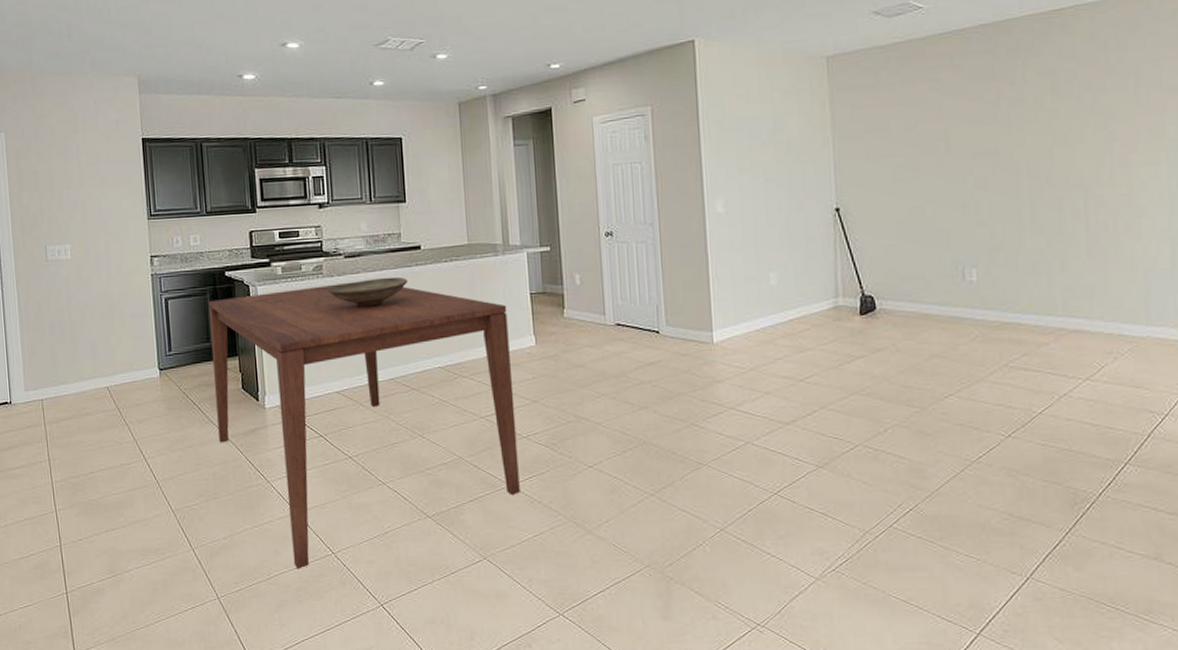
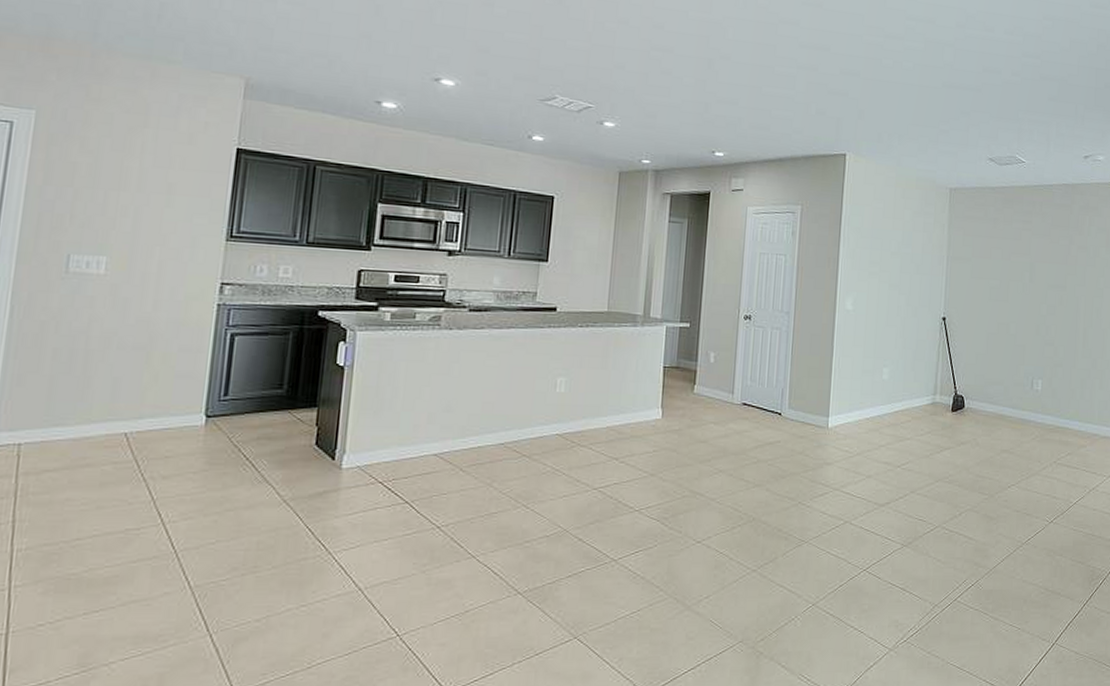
dining table: present [208,283,520,569] -> none [273,337,638,656]
decorative bowl: present [328,277,407,308] -> none [443,336,536,366]

